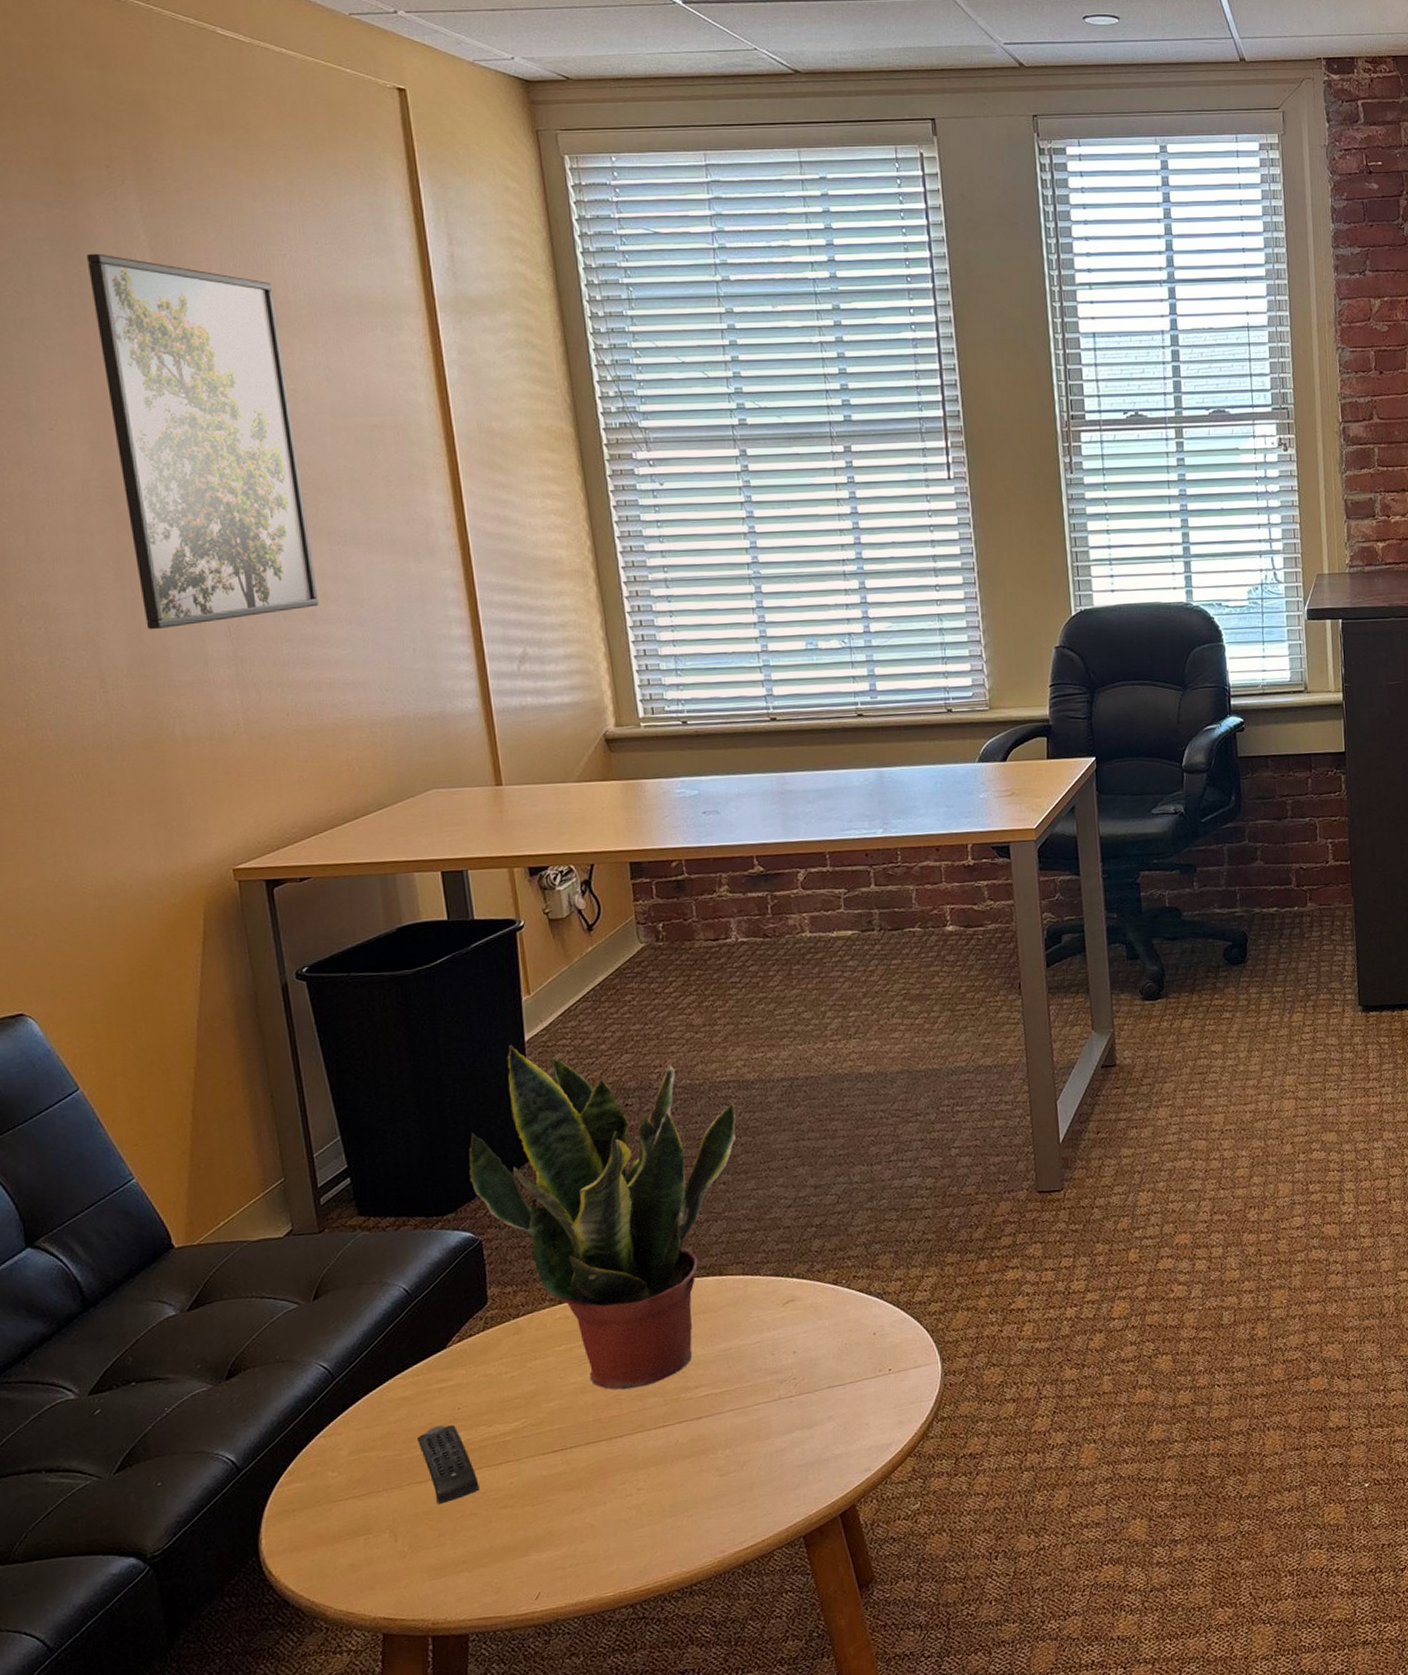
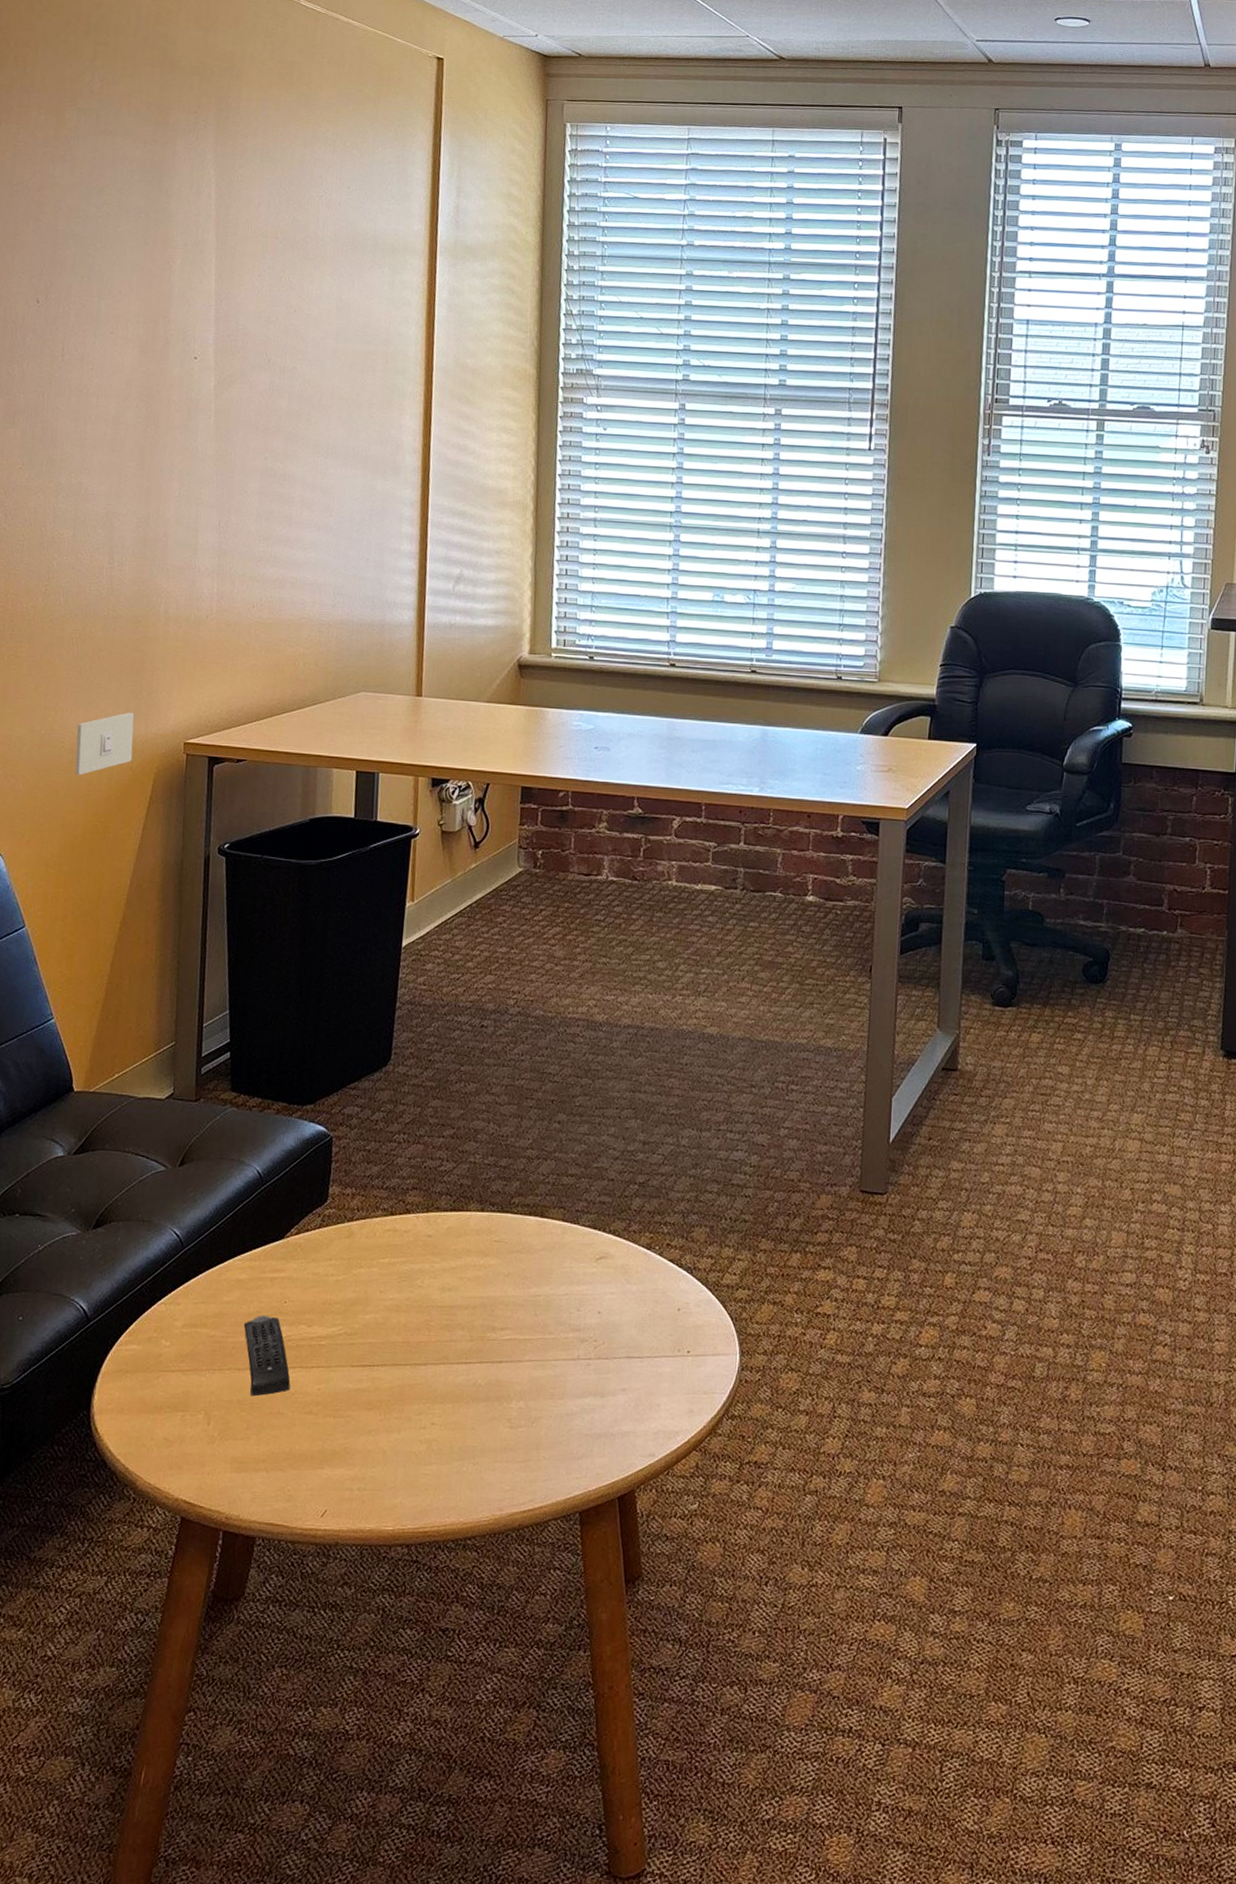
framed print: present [86,253,319,630] -> none [154,185,307,517]
light switch: none [98,845,173,921] -> present [75,712,135,776]
potted plant: present [468,1045,737,1390] -> none [332,948,581,1318]

